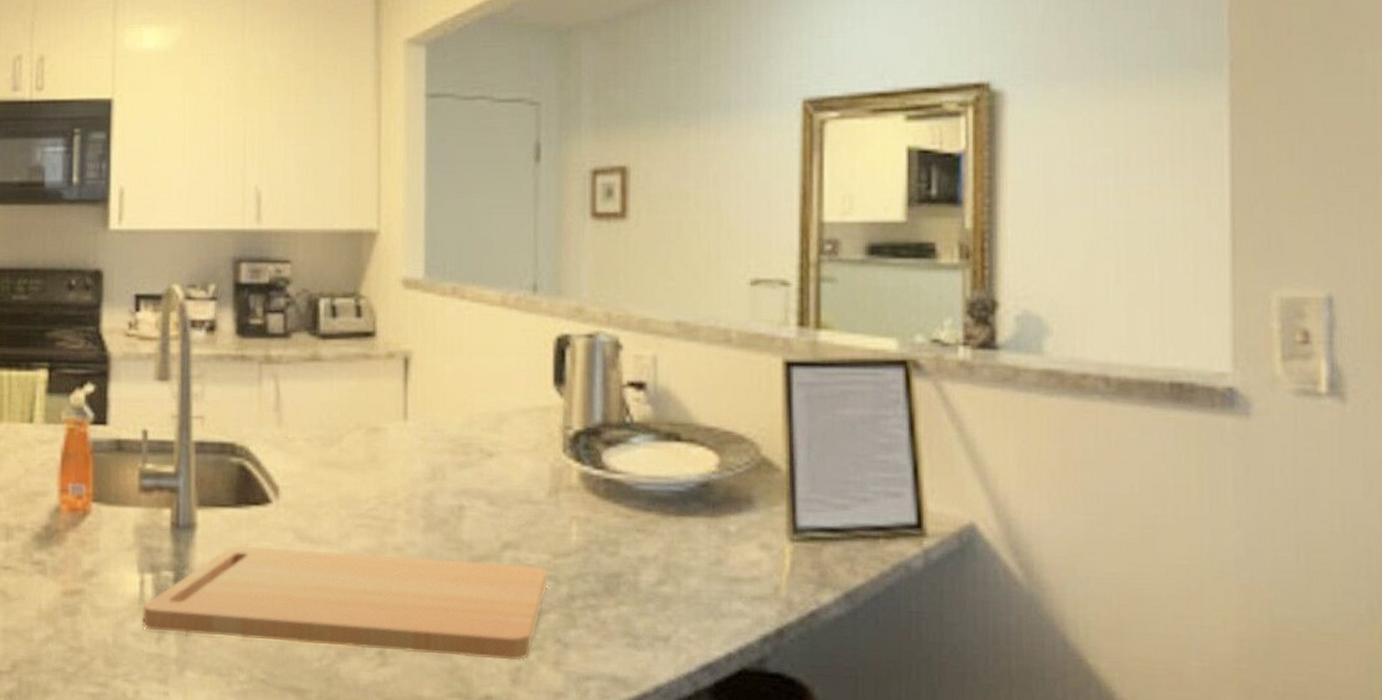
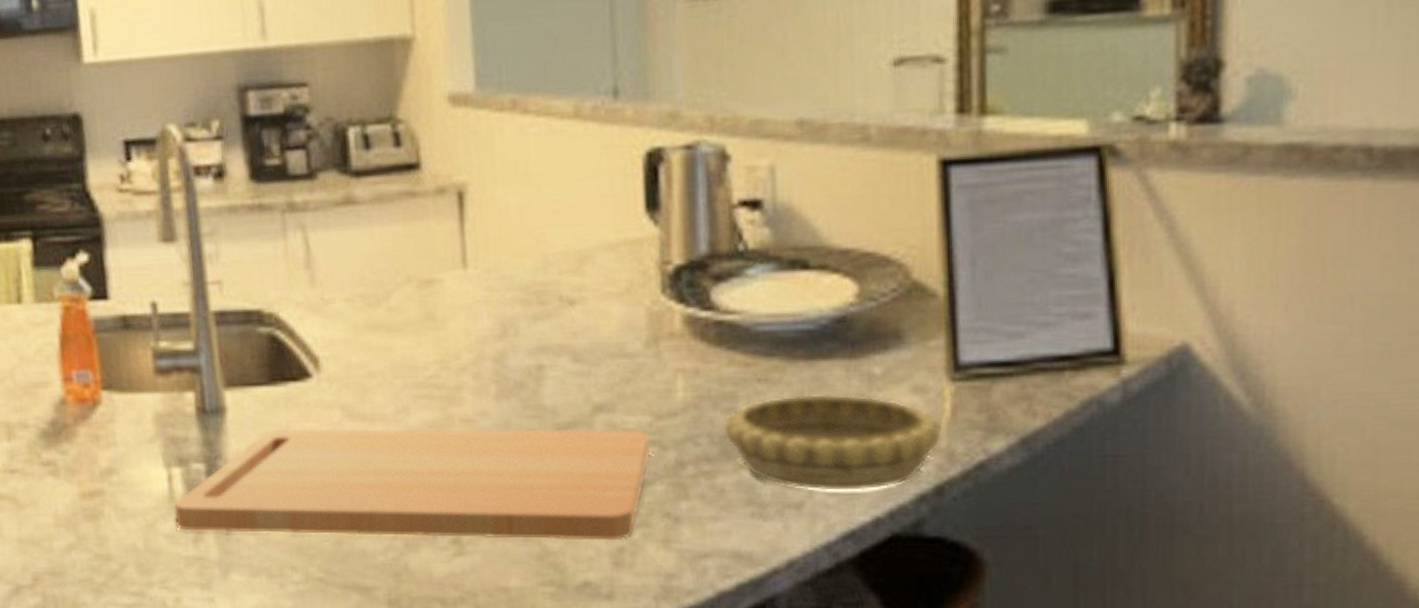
decorative bowl: none [608,545,783,630] -> present [723,394,942,491]

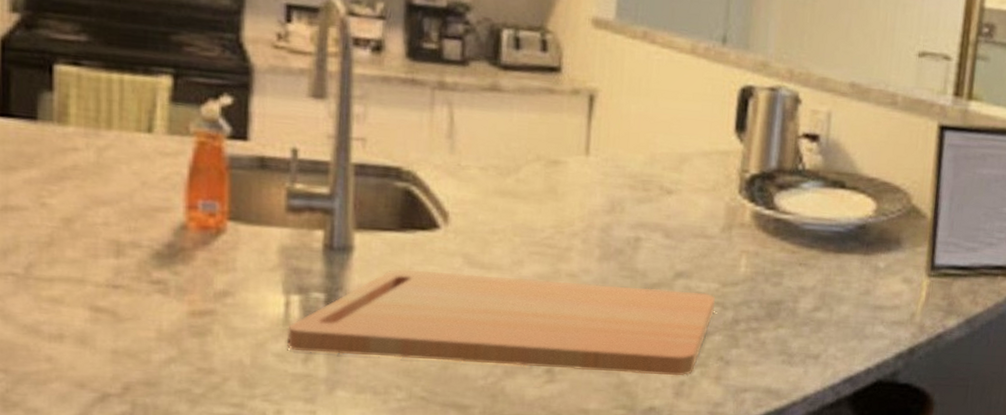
decorative bowl: present [723,394,942,491] -> none [770,277,919,349]

